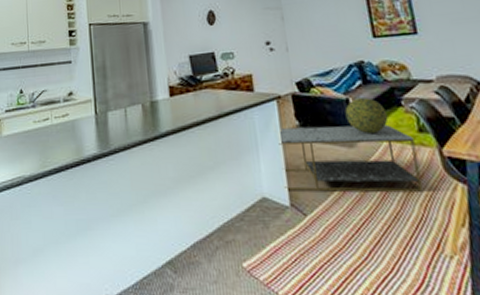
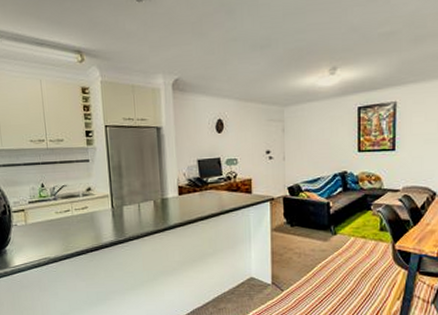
coffee table: present [278,125,424,193] -> none [268,224,375,275]
decorative sphere: present [345,97,389,135] -> none [325,202,358,232]

